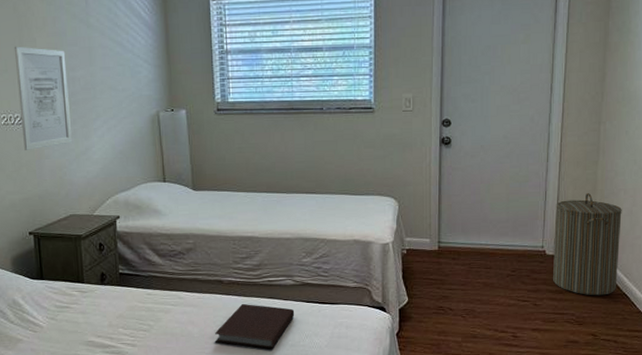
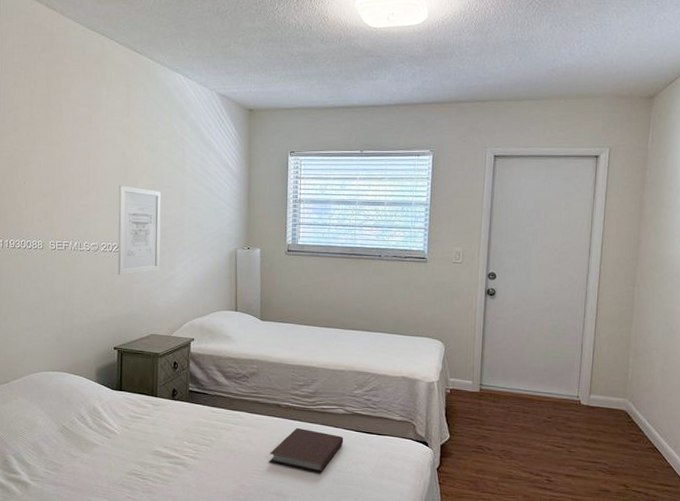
laundry hamper: present [553,192,622,296] -> none [587,348,654,448]

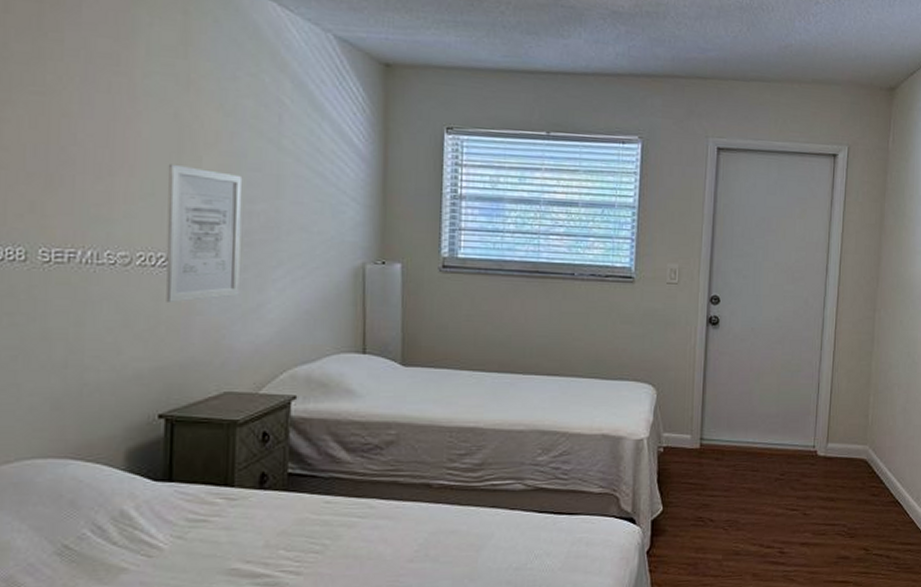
notebook: present [269,427,344,473] -> none [413,514,523,575]

